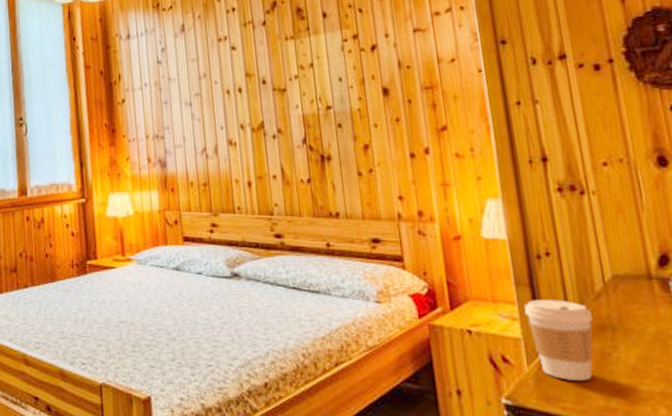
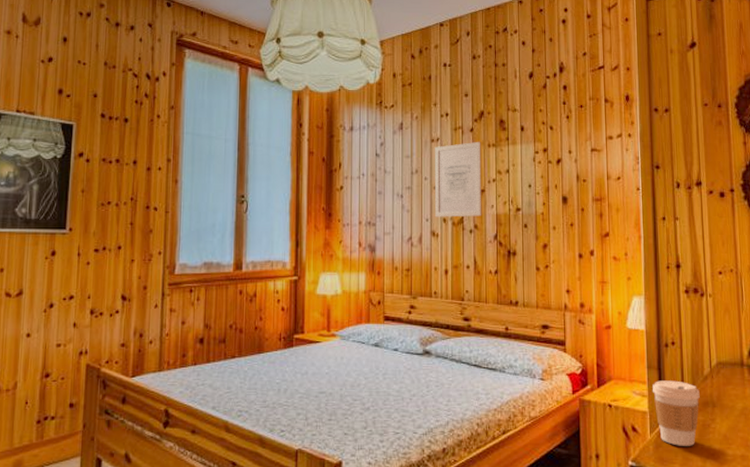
wall art: none [222,35,286,124] -> present [434,141,482,217]

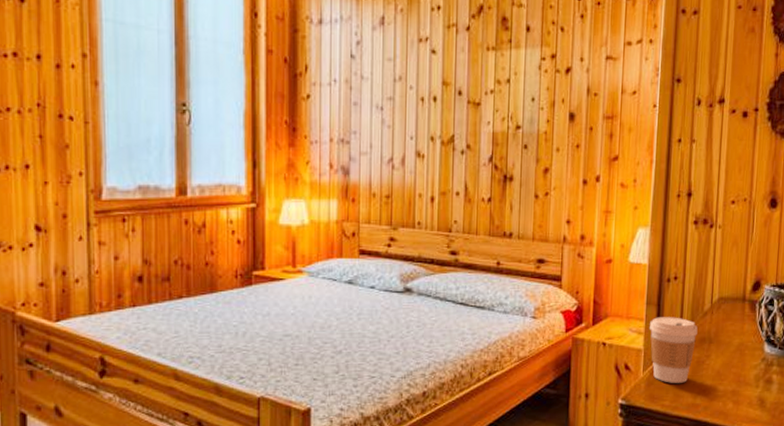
wall art: present [434,141,482,217] -> none [421,43,479,135]

